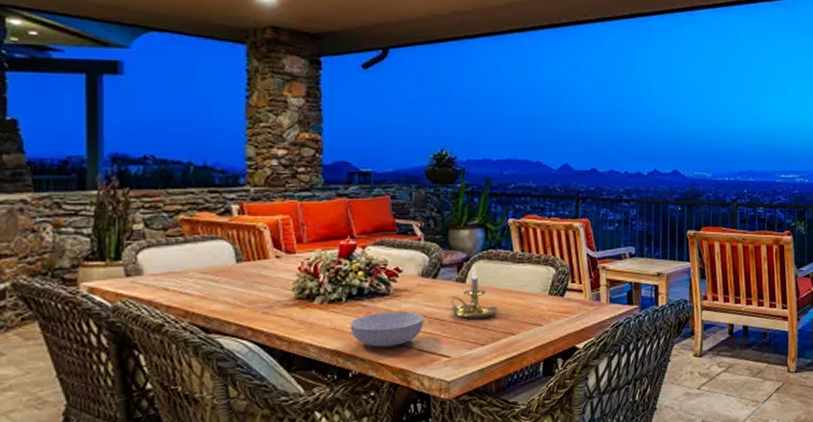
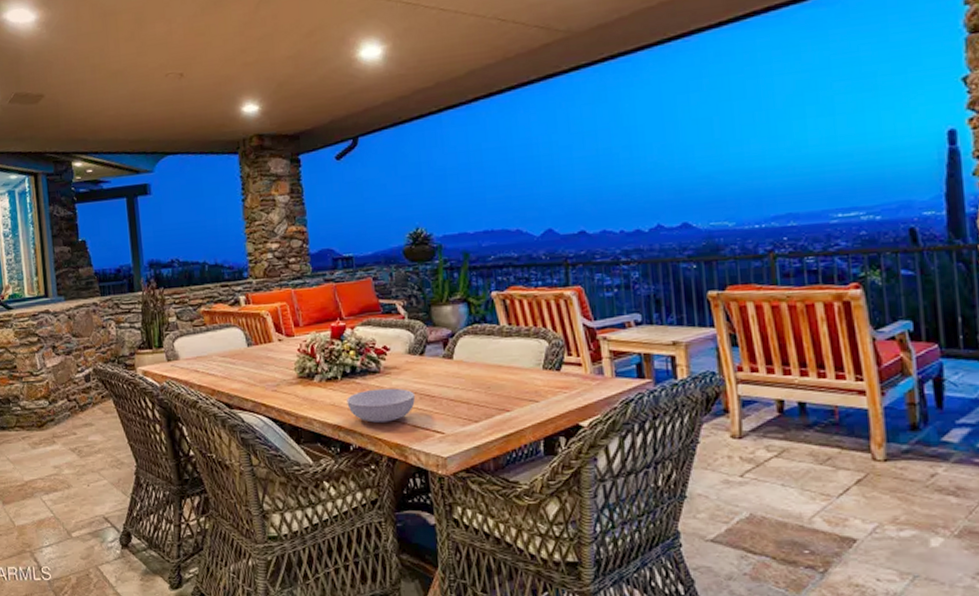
candle holder: present [448,265,498,320] -> none [436,340,489,396]

